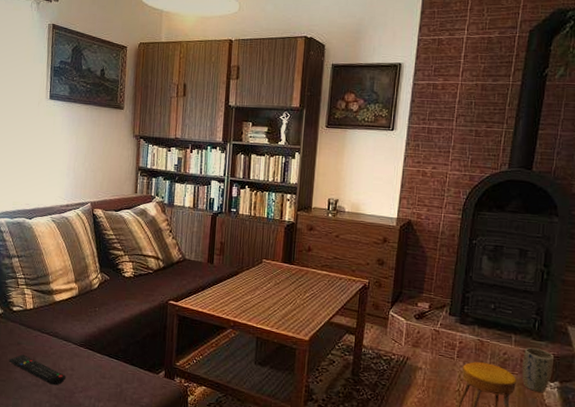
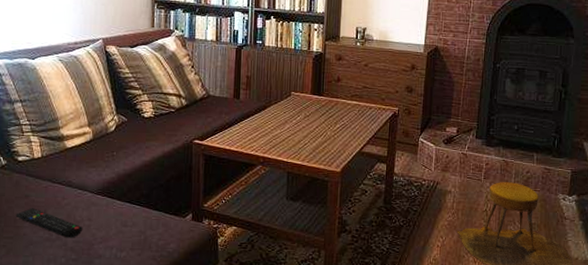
plant pot: present [522,347,554,392] -> none [543,165,571,206]

